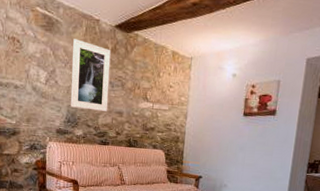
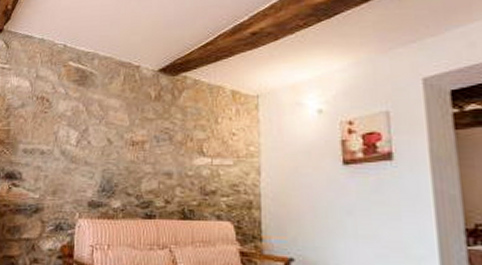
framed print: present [70,39,111,112] -> none [105,90,154,174]

